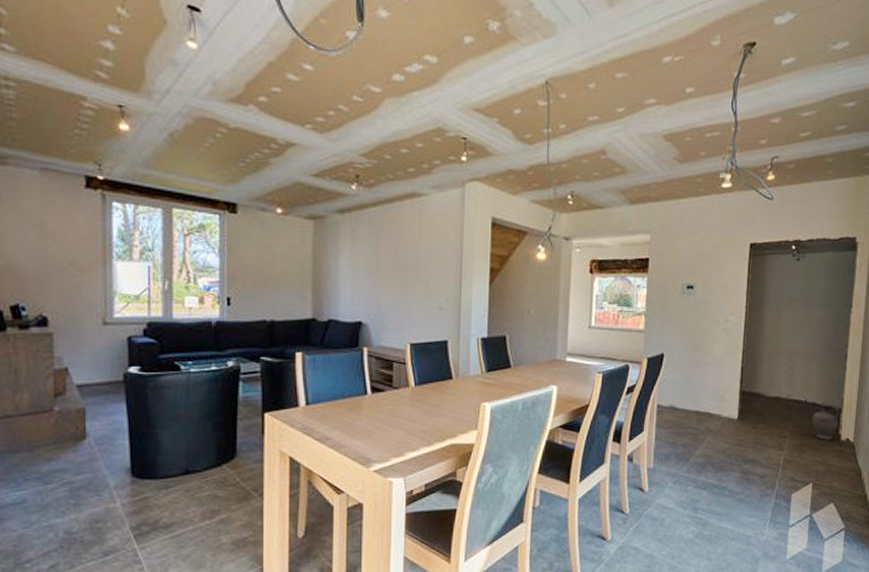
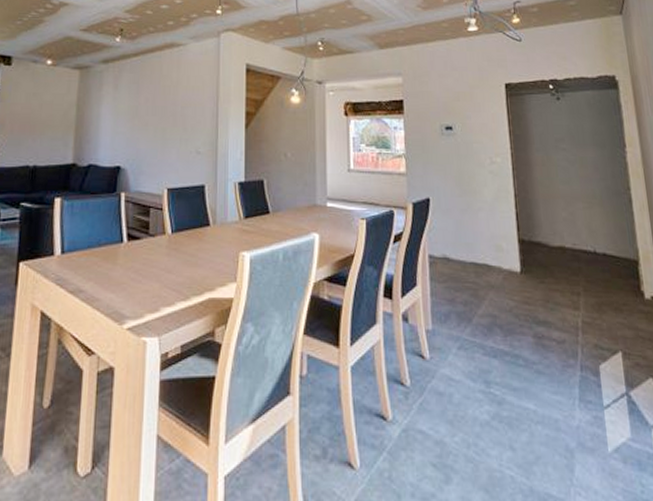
vase: present [812,402,839,440] -> none [606,253,638,297]

